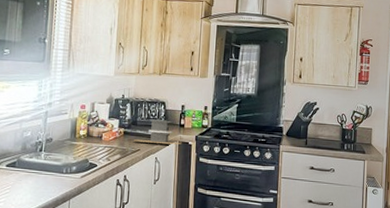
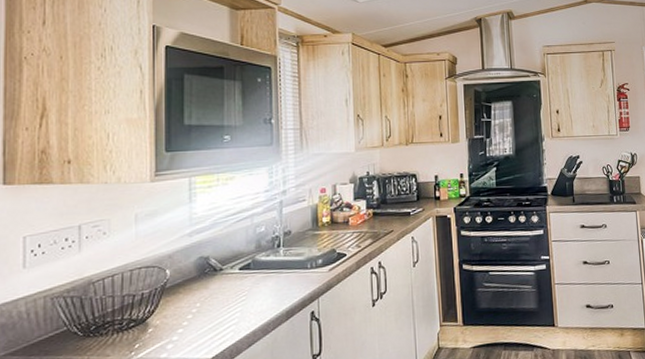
toaster: present [134,119,182,145] -> none [385,194,440,223]

